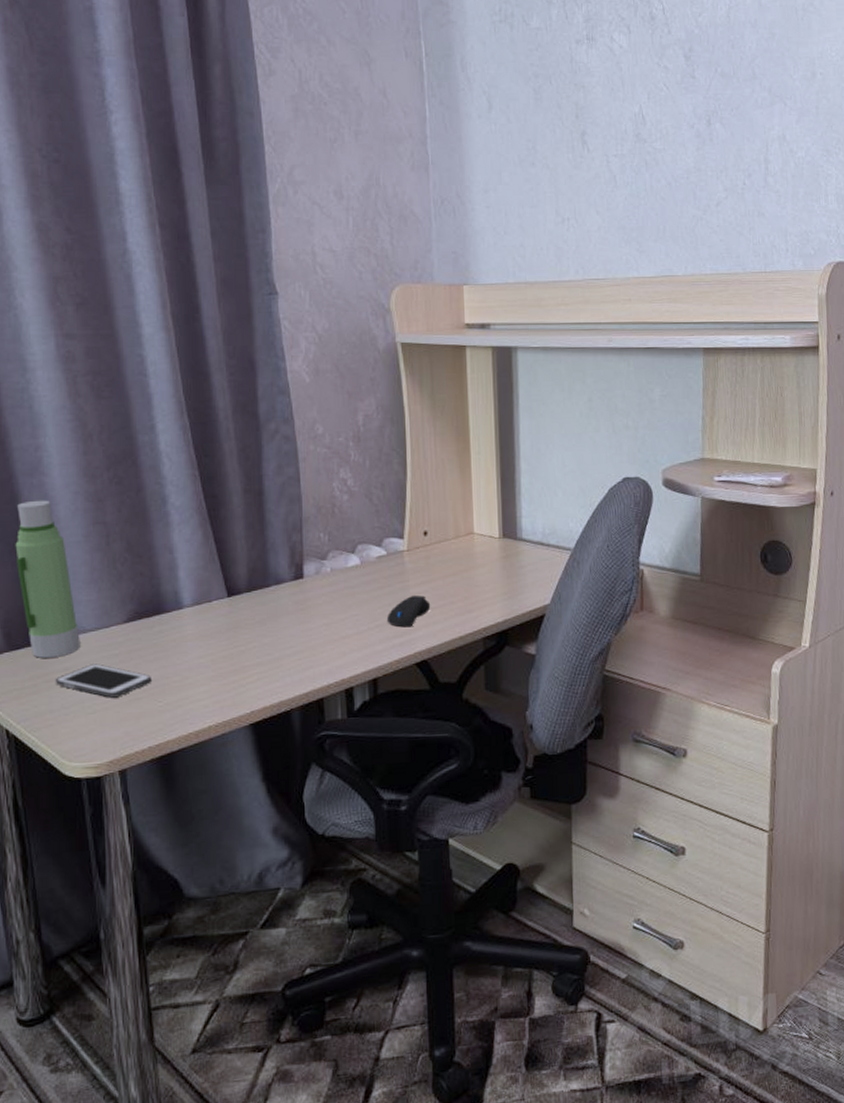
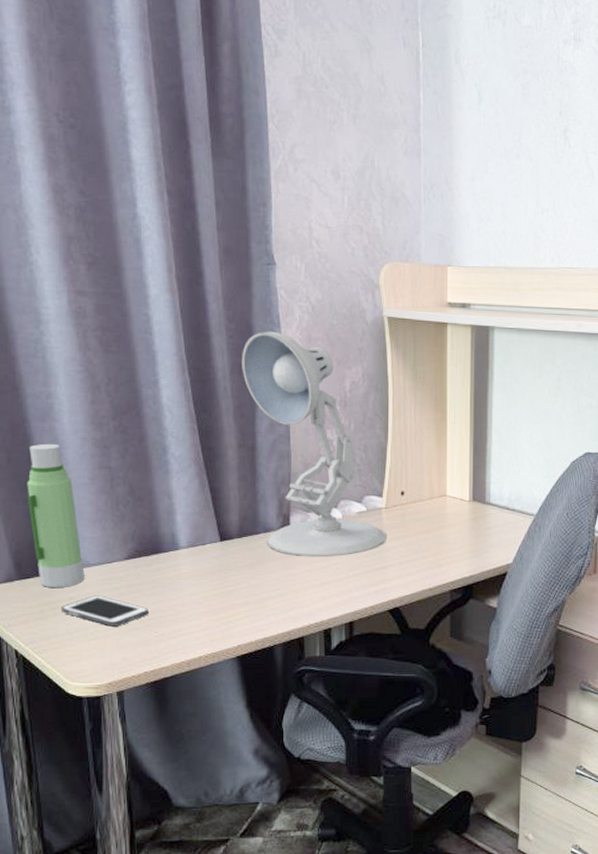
desk lamp: none [245,365,410,610] -> present [242,331,386,557]
computer mouse: present [386,595,431,628] -> none [364,548,405,577]

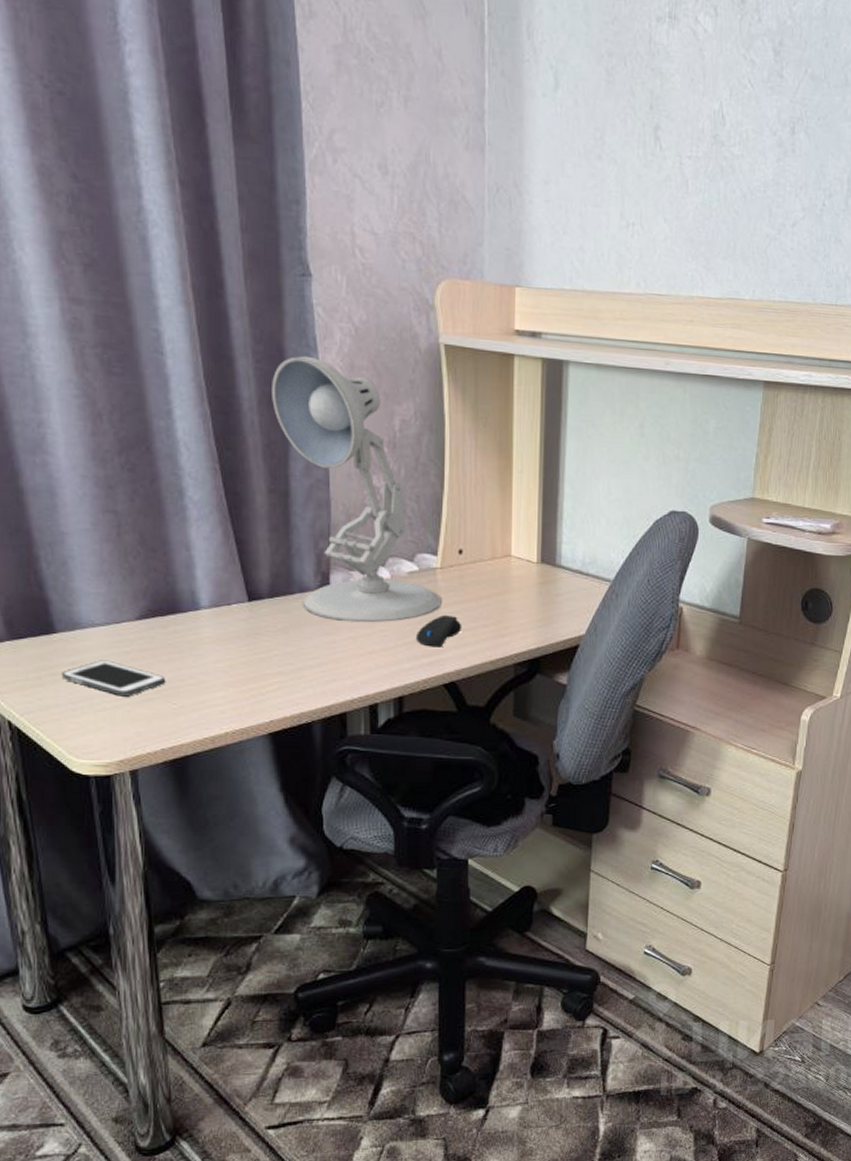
water bottle: present [27,443,85,587] -> none [16,480,89,650]
computer mouse: none [364,548,405,577] -> present [415,614,462,647]

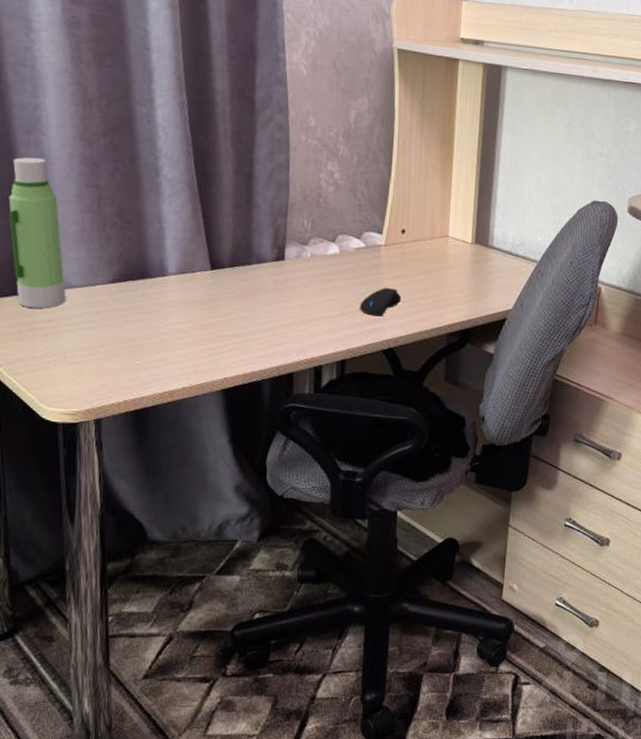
water bottle: none [16,480,89,650] -> present [8,157,66,308]
cell phone: present [61,660,165,697] -> none [38,318,132,352]
desk lamp: present [272,356,441,623] -> none [242,55,384,293]

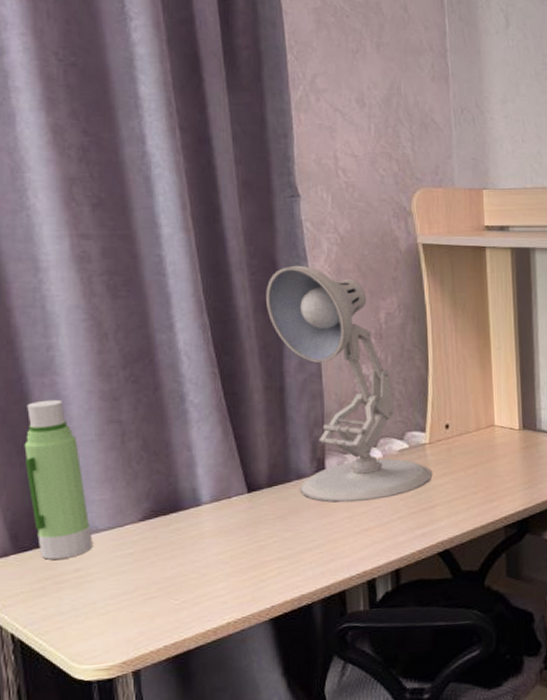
desk lamp: none [242,55,384,293] -> present [266,265,432,503]
computer mouse: present [359,287,402,317] -> none [409,486,453,519]

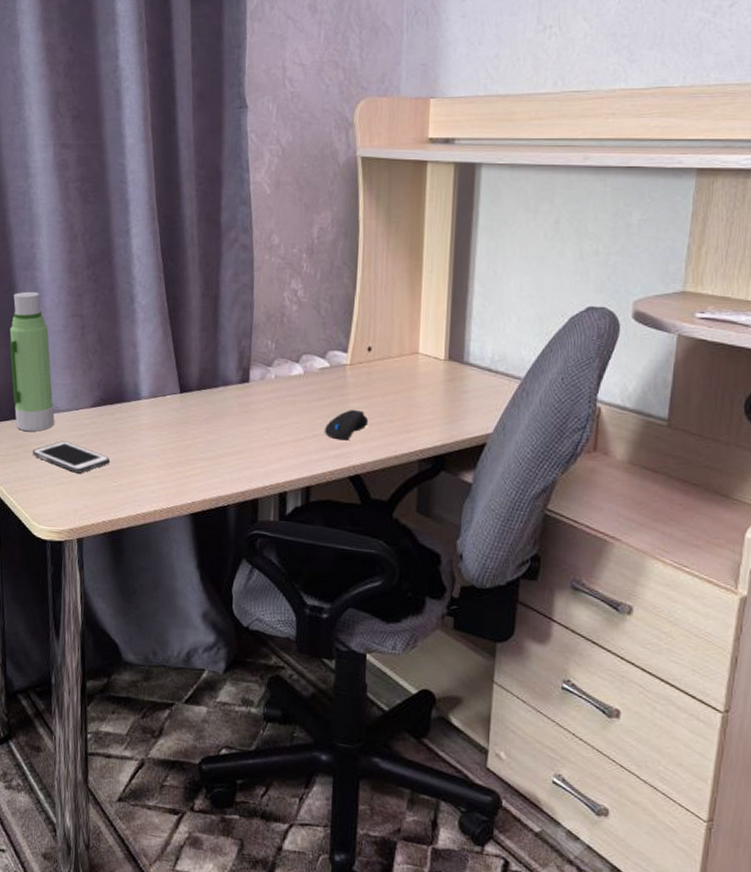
cell phone: none [65,563,167,598] -> present [32,441,109,473]
desk lamp: present [266,265,432,503] -> none [209,176,350,416]
computer mouse: none [409,486,453,519] -> present [324,409,369,441]

